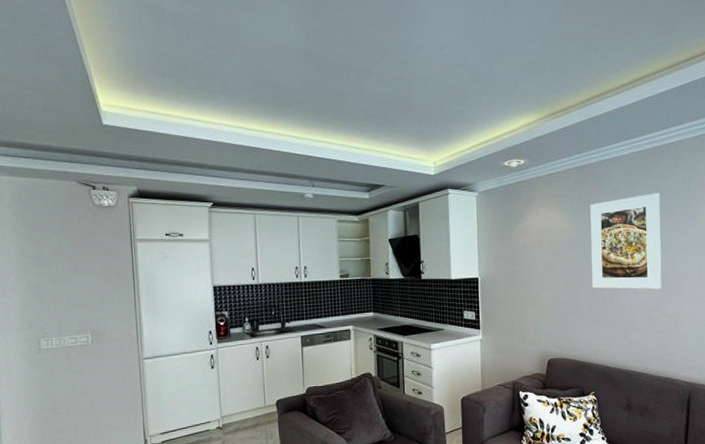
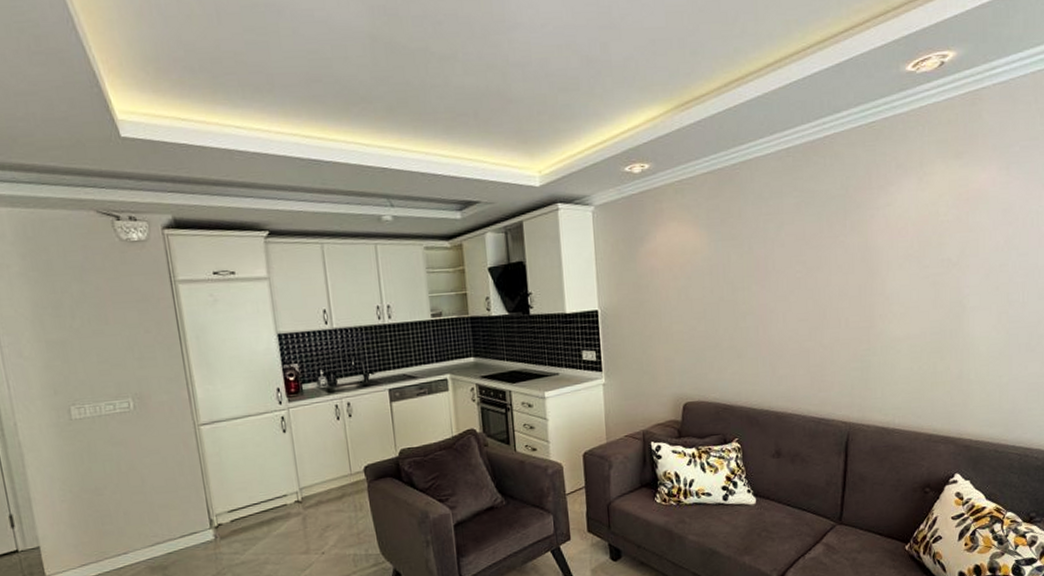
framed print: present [590,193,662,290] -> none [729,198,816,318]

